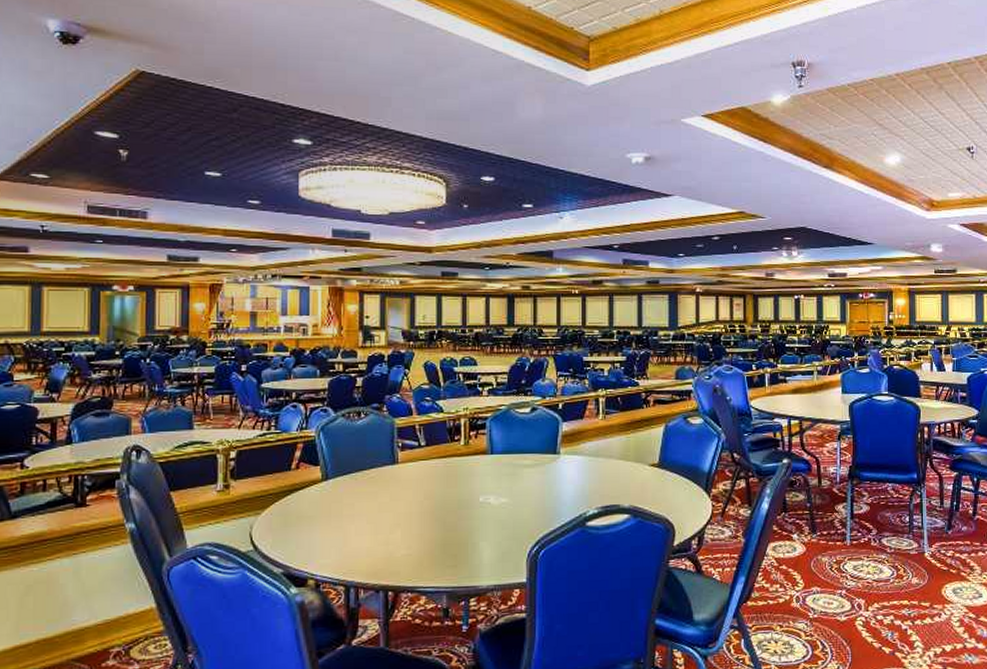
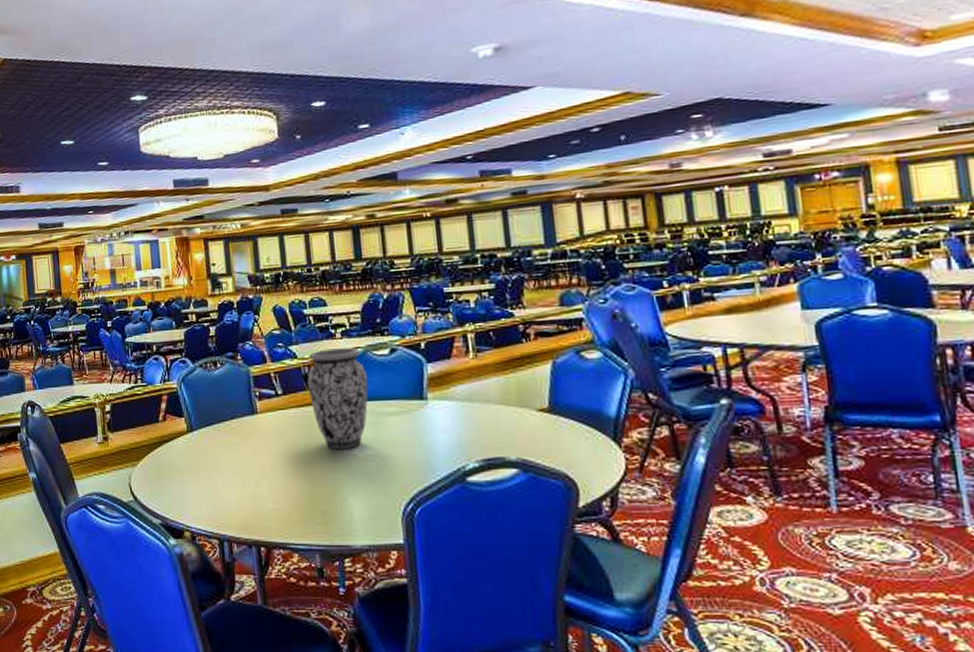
vase: none [451,405,509,498] -> present [307,347,368,449]

